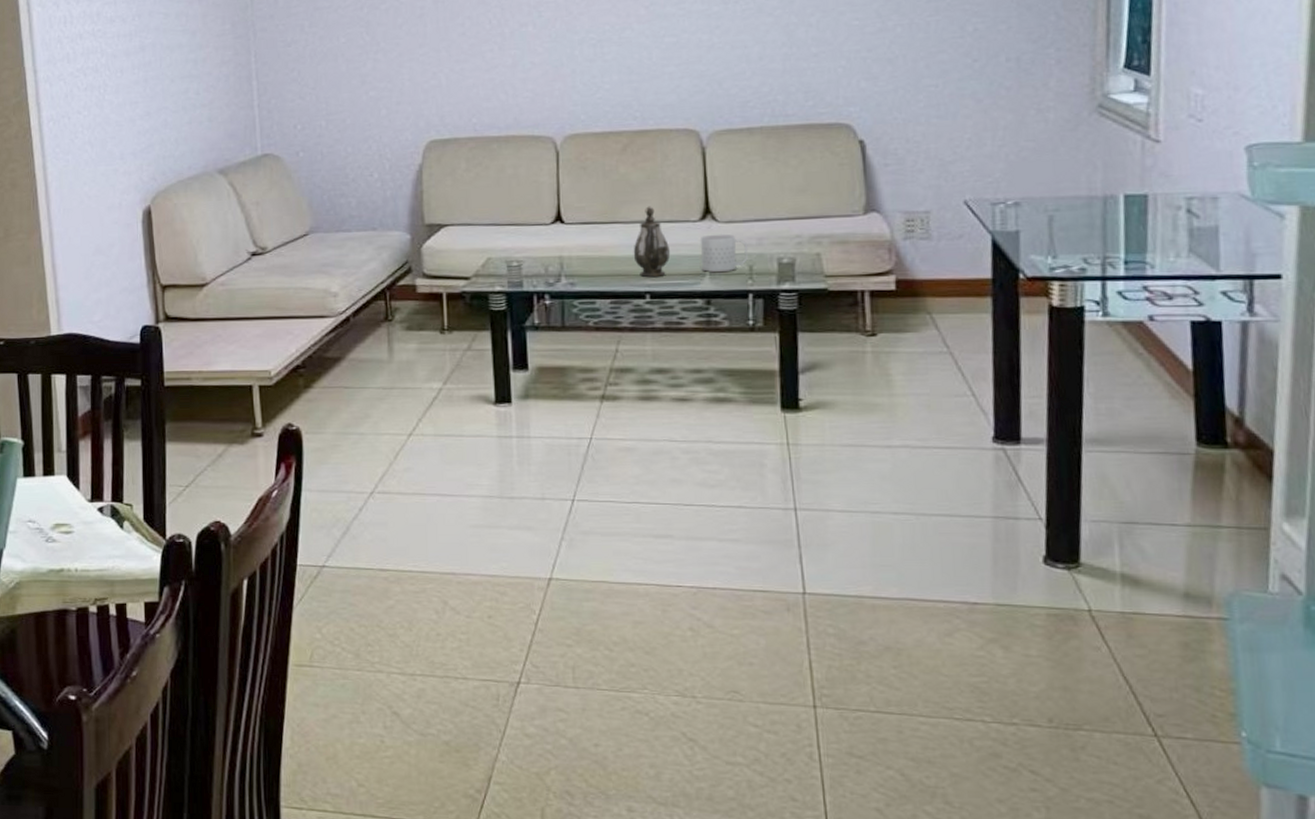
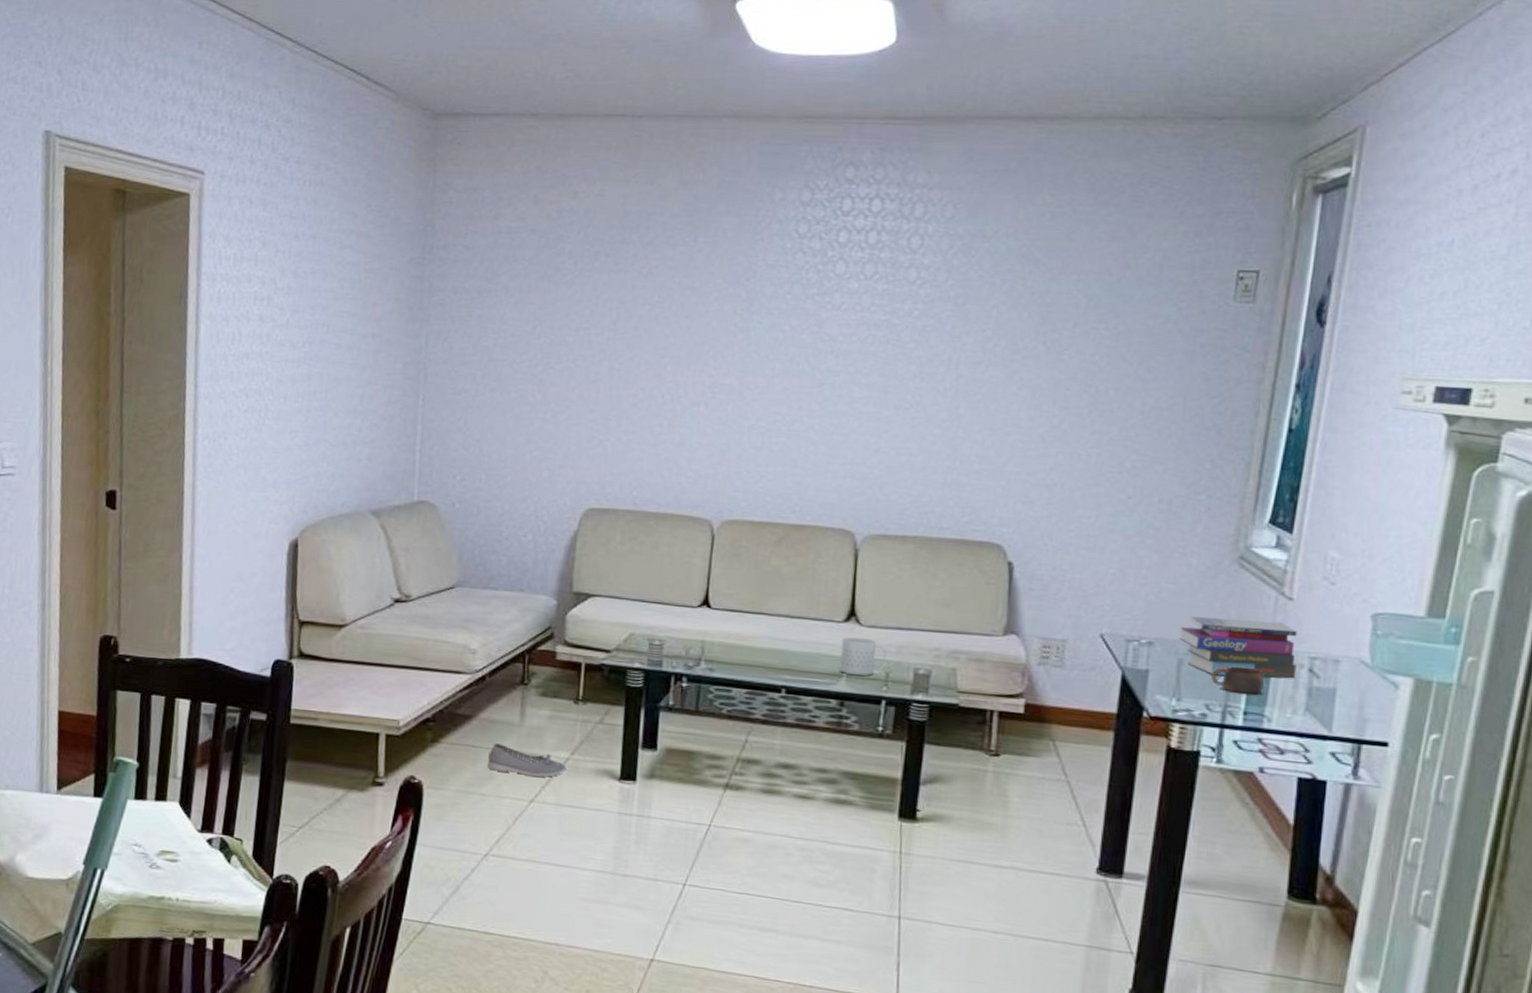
shoe: none [361,382,441,411] -> present [487,743,567,778]
teapot: present [633,206,671,278] -> none [774,601,812,673]
books: none [1046,166,1174,228] -> present [1178,617,1297,679]
cup: none [1085,217,1142,243] -> present [1211,667,1264,695]

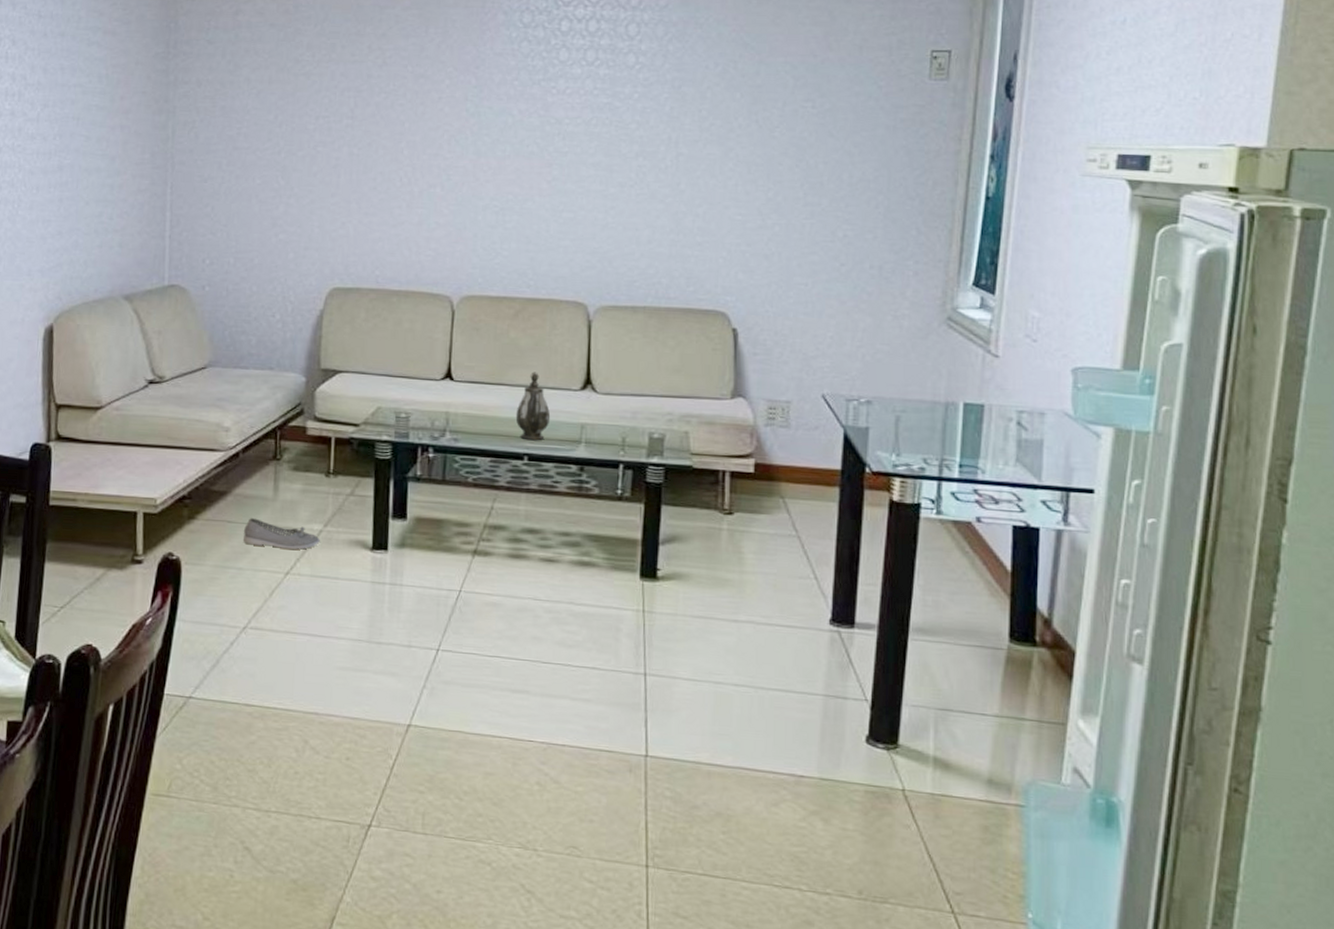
teapot: none [774,601,812,673] -> present [515,371,551,441]
mug: present [839,636,888,676] -> none [578,404,623,442]
books: present [1178,617,1297,679] -> none [895,376,1006,432]
cup: present [1211,667,1264,695] -> none [927,422,976,448]

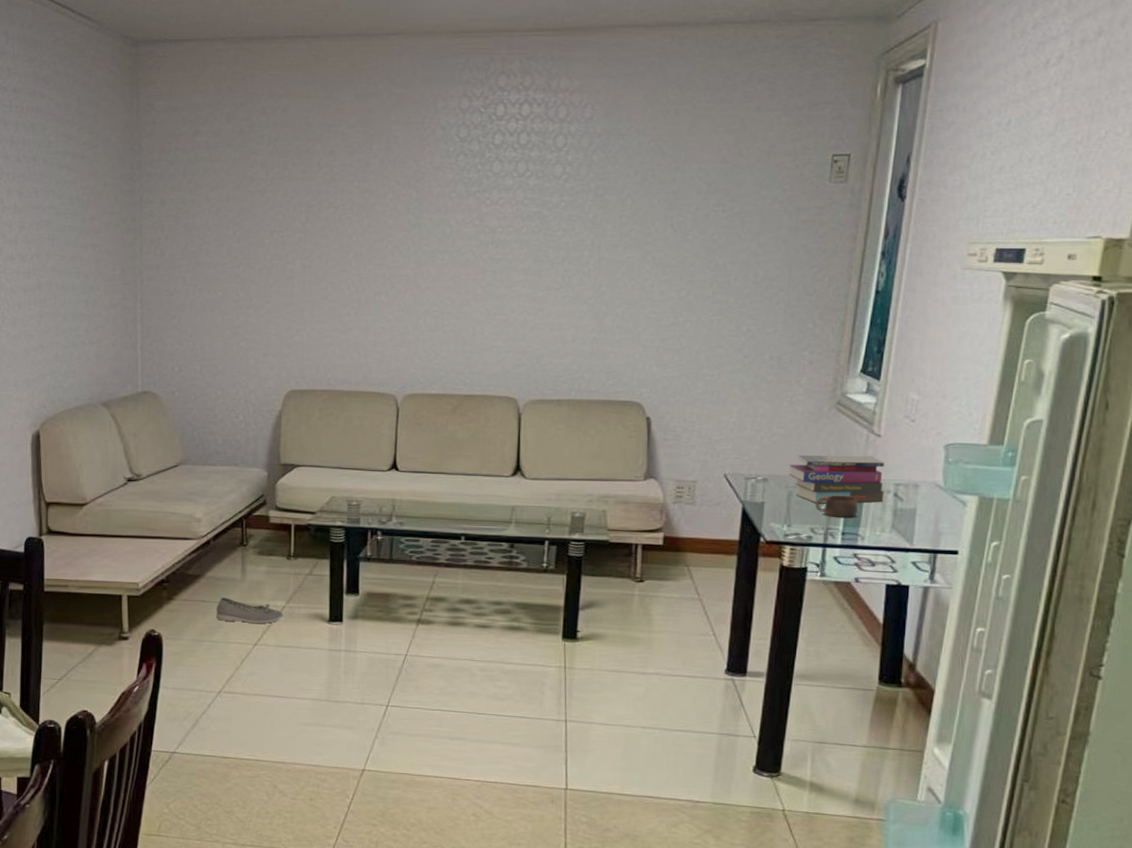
teapot: present [515,371,551,441] -> none [454,461,485,523]
books: none [895,376,1006,432] -> present [788,455,884,504]
cup: none [927,422,976,448] -> present [815,496,858,518]

